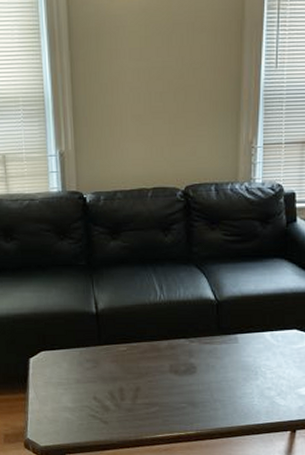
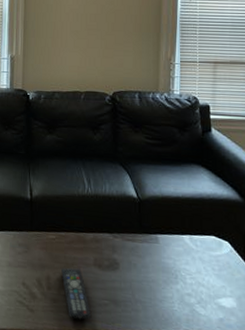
remote control: none [135,377,169,425] -> present [61,267,92,320]

